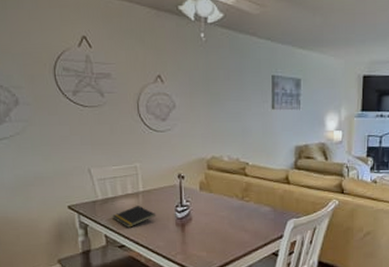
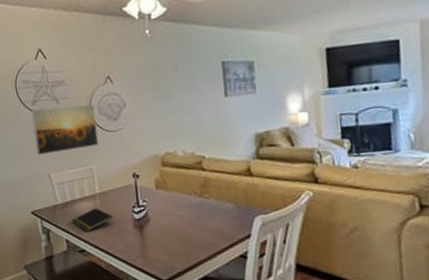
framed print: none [72,99,145,150] -> present [31,104,99,156]

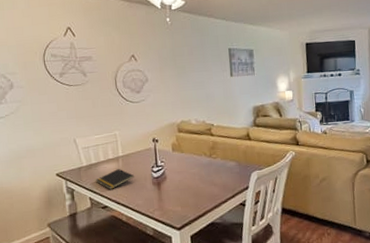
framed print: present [31,104,99,156] -> none [59,78,123,123]

